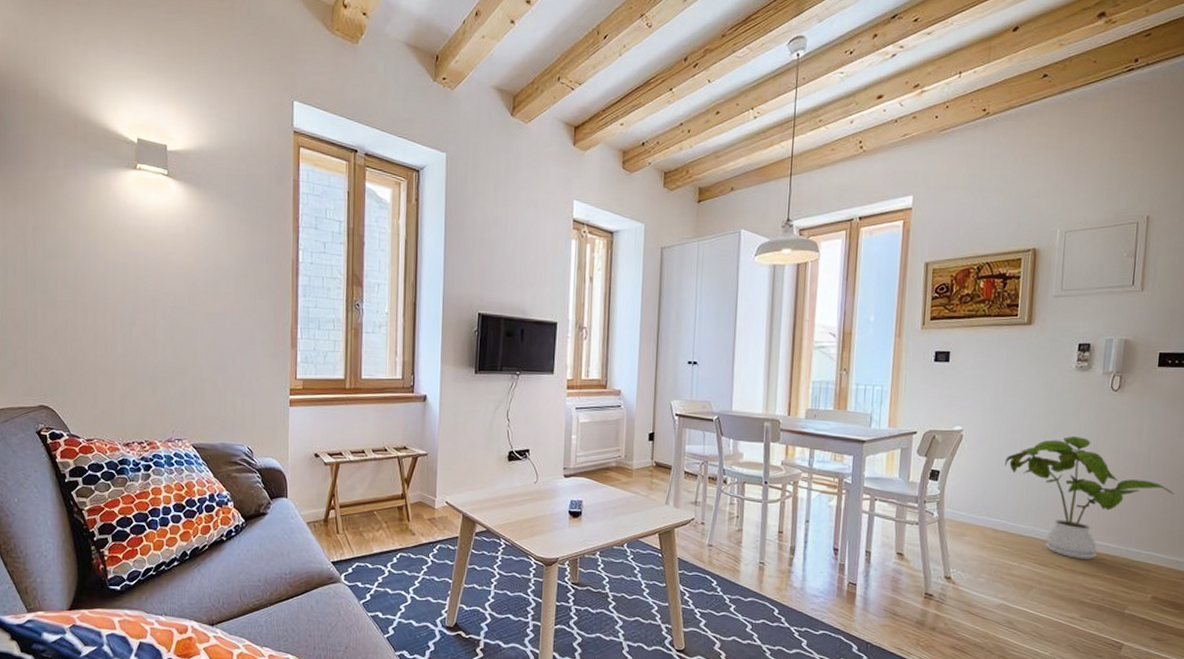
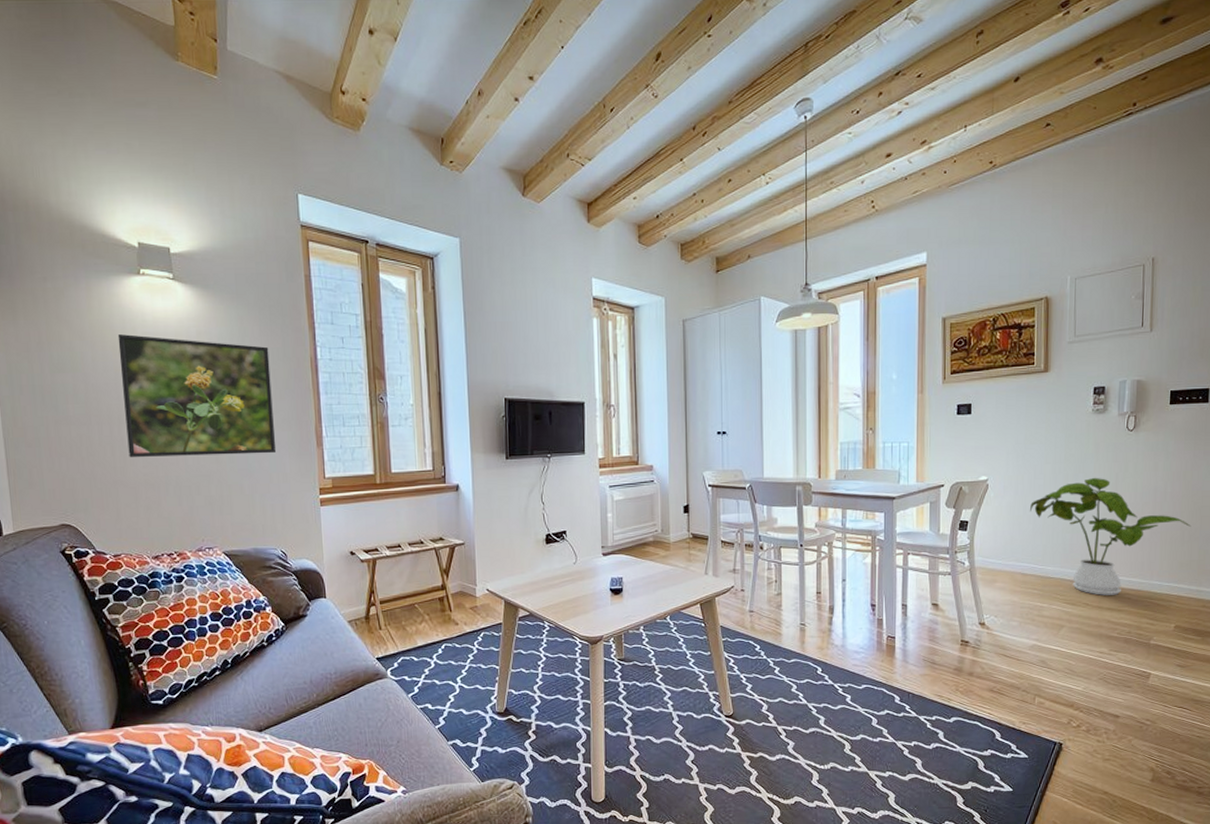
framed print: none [109,226,253,352] -> present [117,334,277,457]

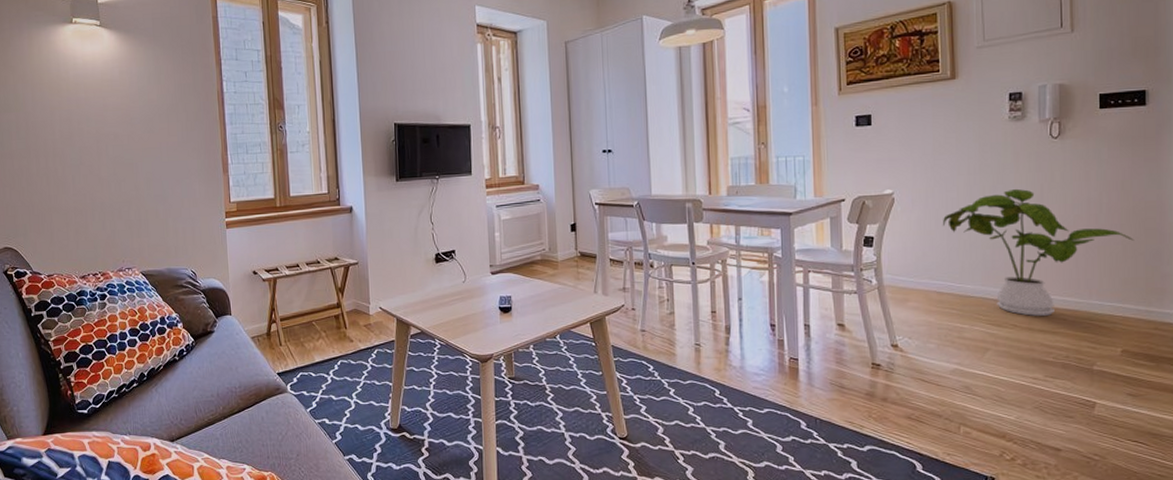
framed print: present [117,334,277,457] -> none [53,76,188,186]

